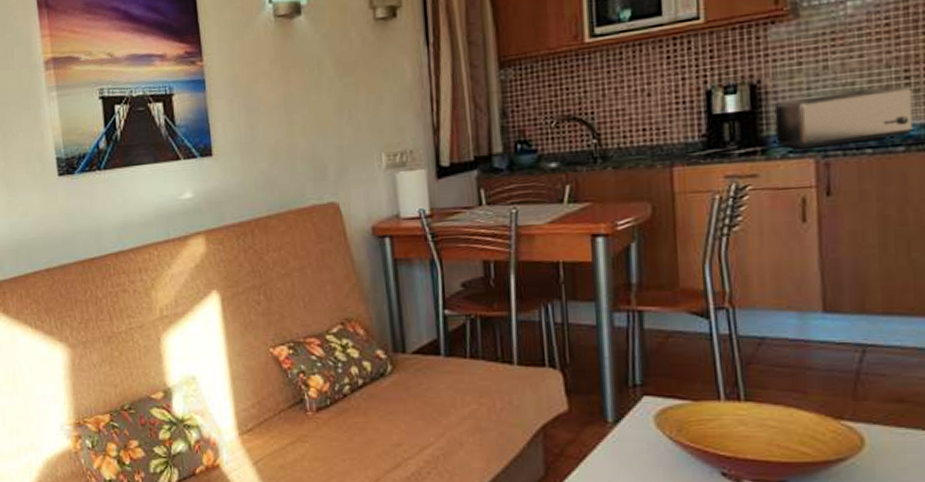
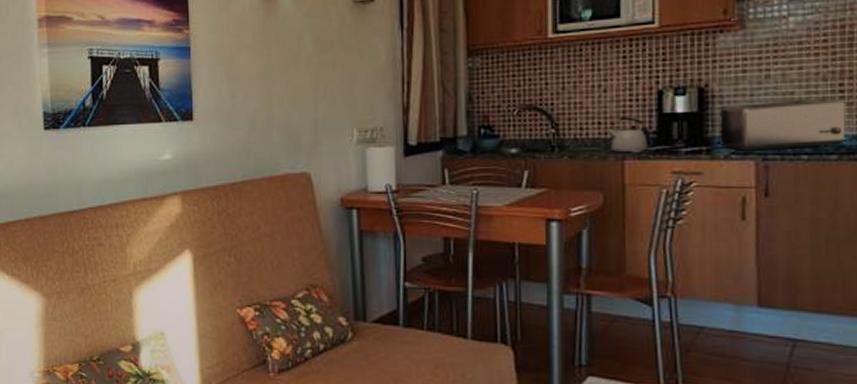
kettle: none [651,120,700,159] -> present [606,116,650,153]

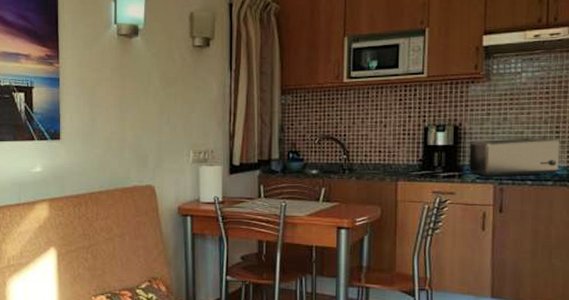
kettle: present [606,116,650,153] -> none [385,146,418,176]

